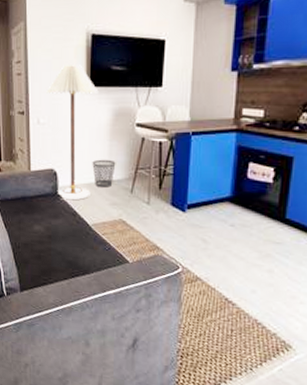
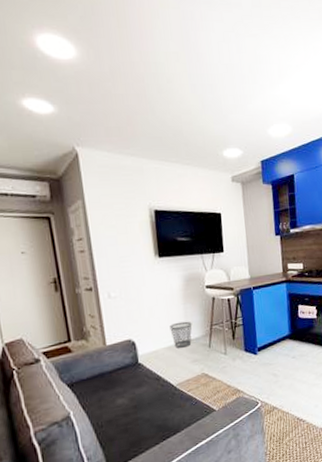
floor lamp: present [46,65,99,201] -> none [114,238,172,368]

